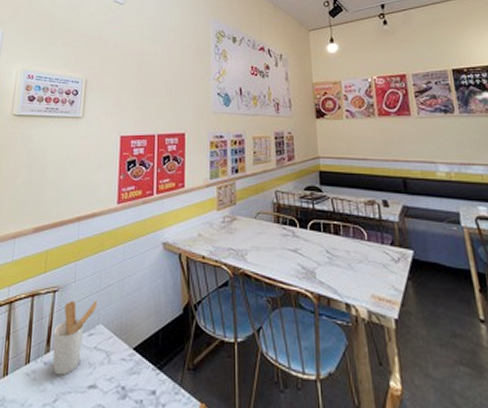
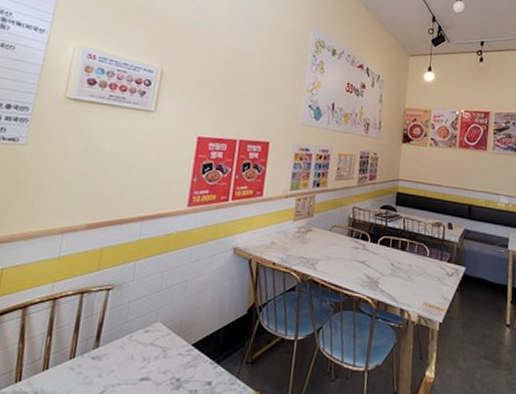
utensil holder: present [52,300,98,376] -> none [101,299,158,369]

